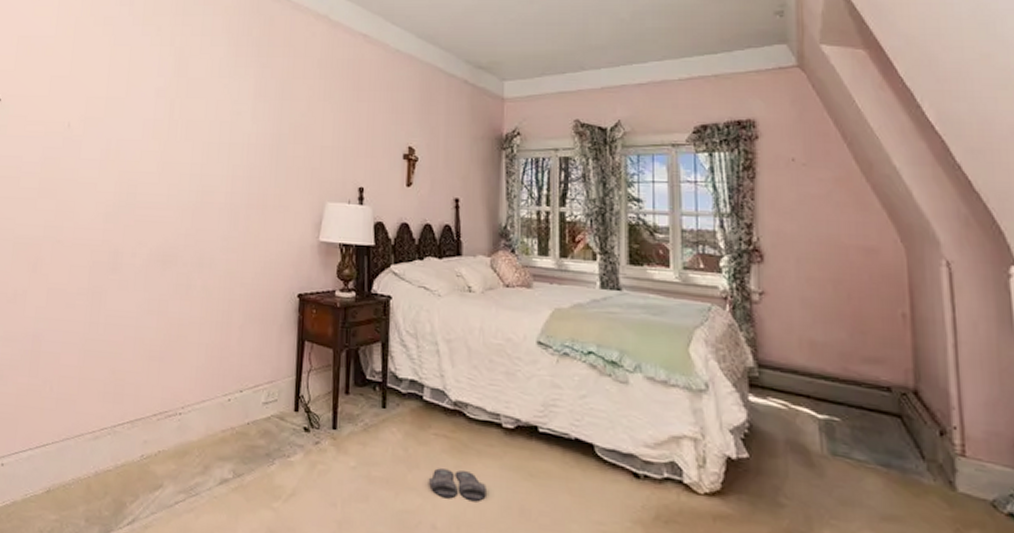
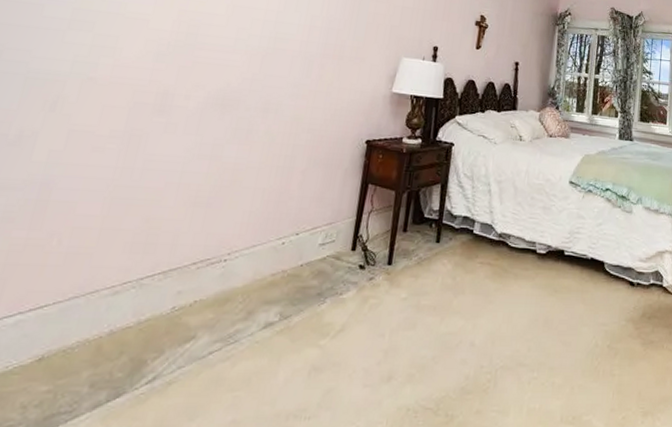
slippers: present [428,468,486,502] -> none [471,292,520,318]

